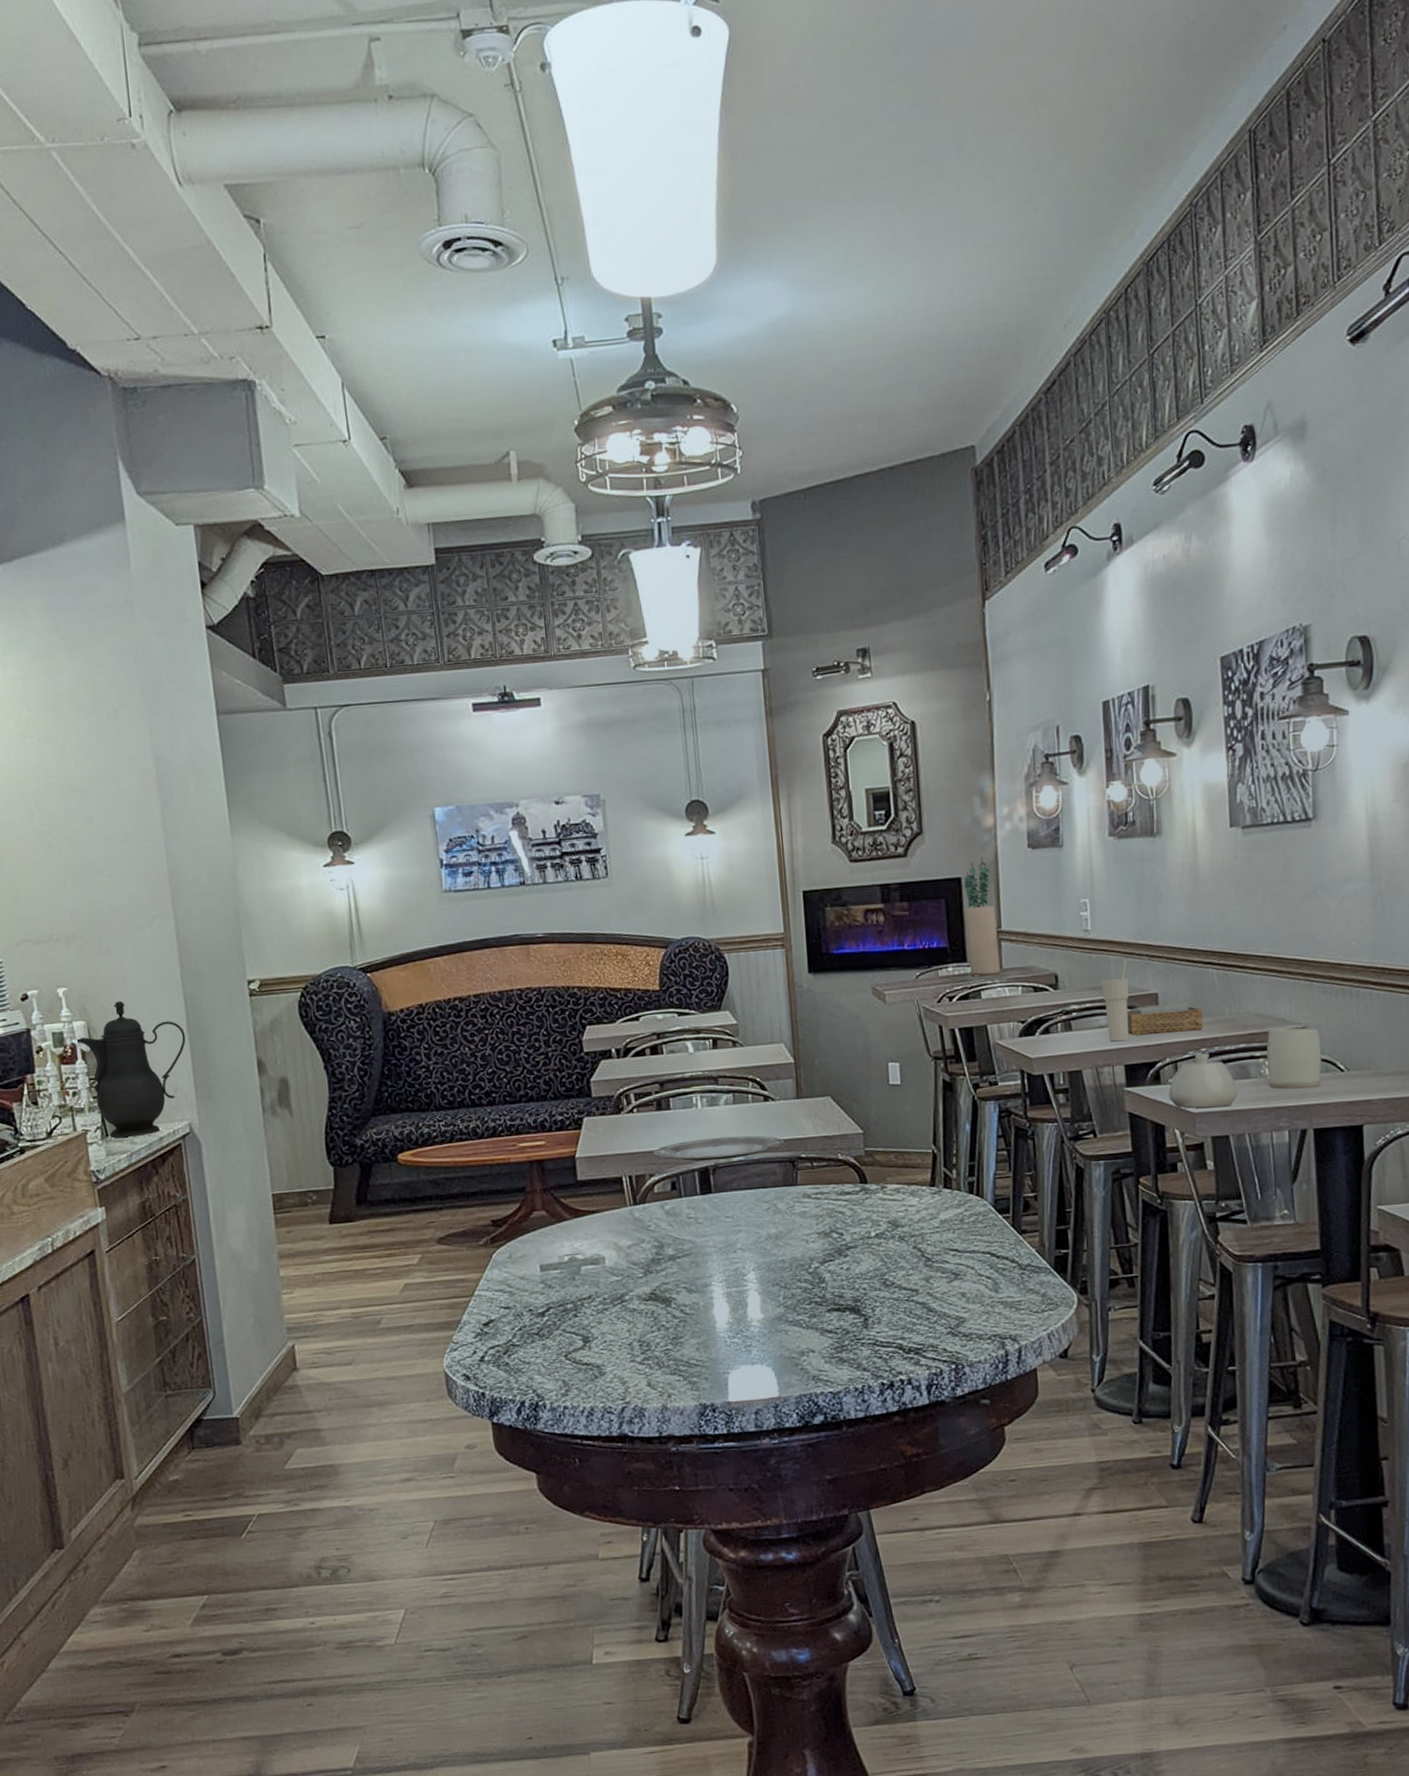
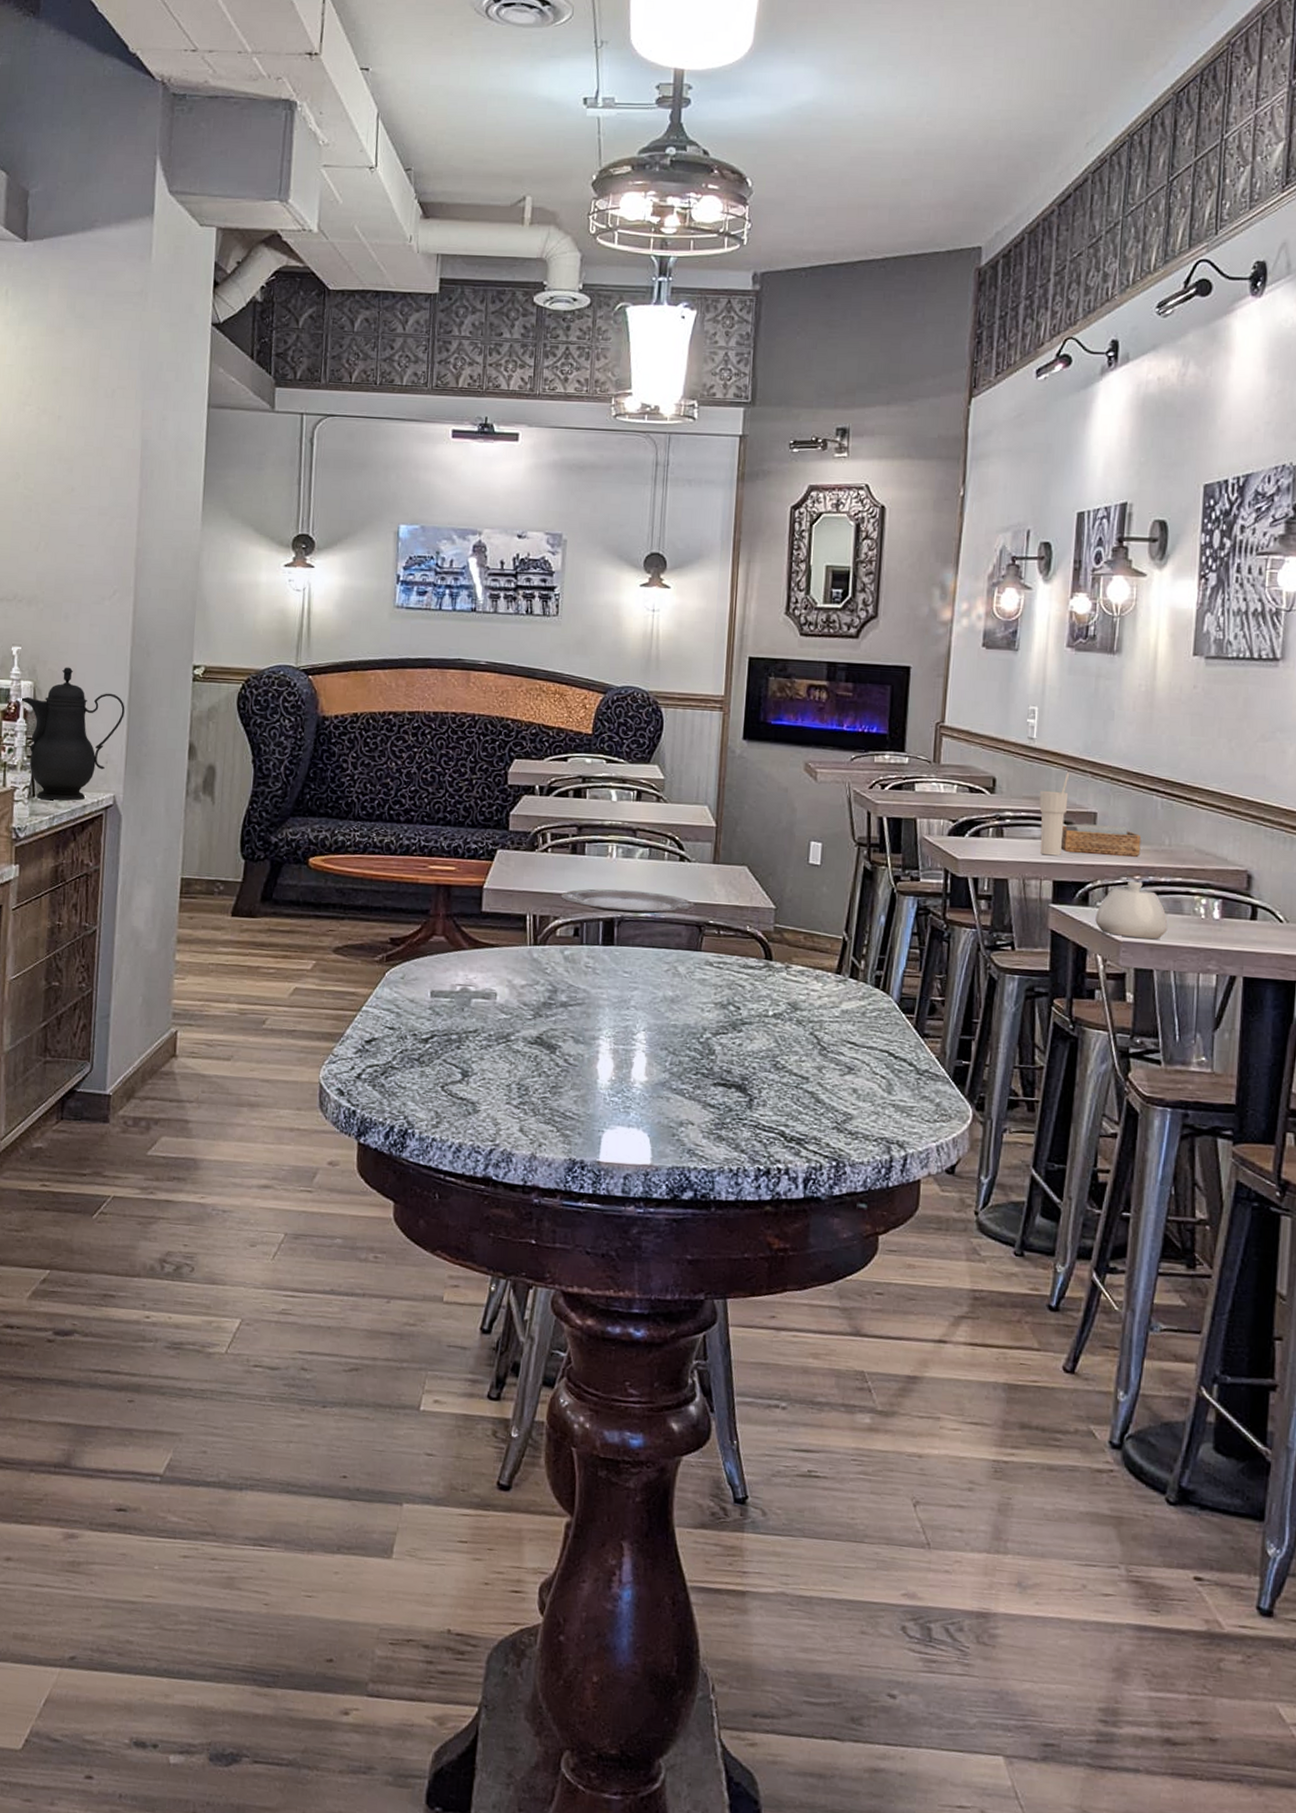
vase: present [963,856,1001,978] -> none [906,649,941,770]
mug: present [1266,1027,1322,1090] -> none [1201,868,1262,935]

